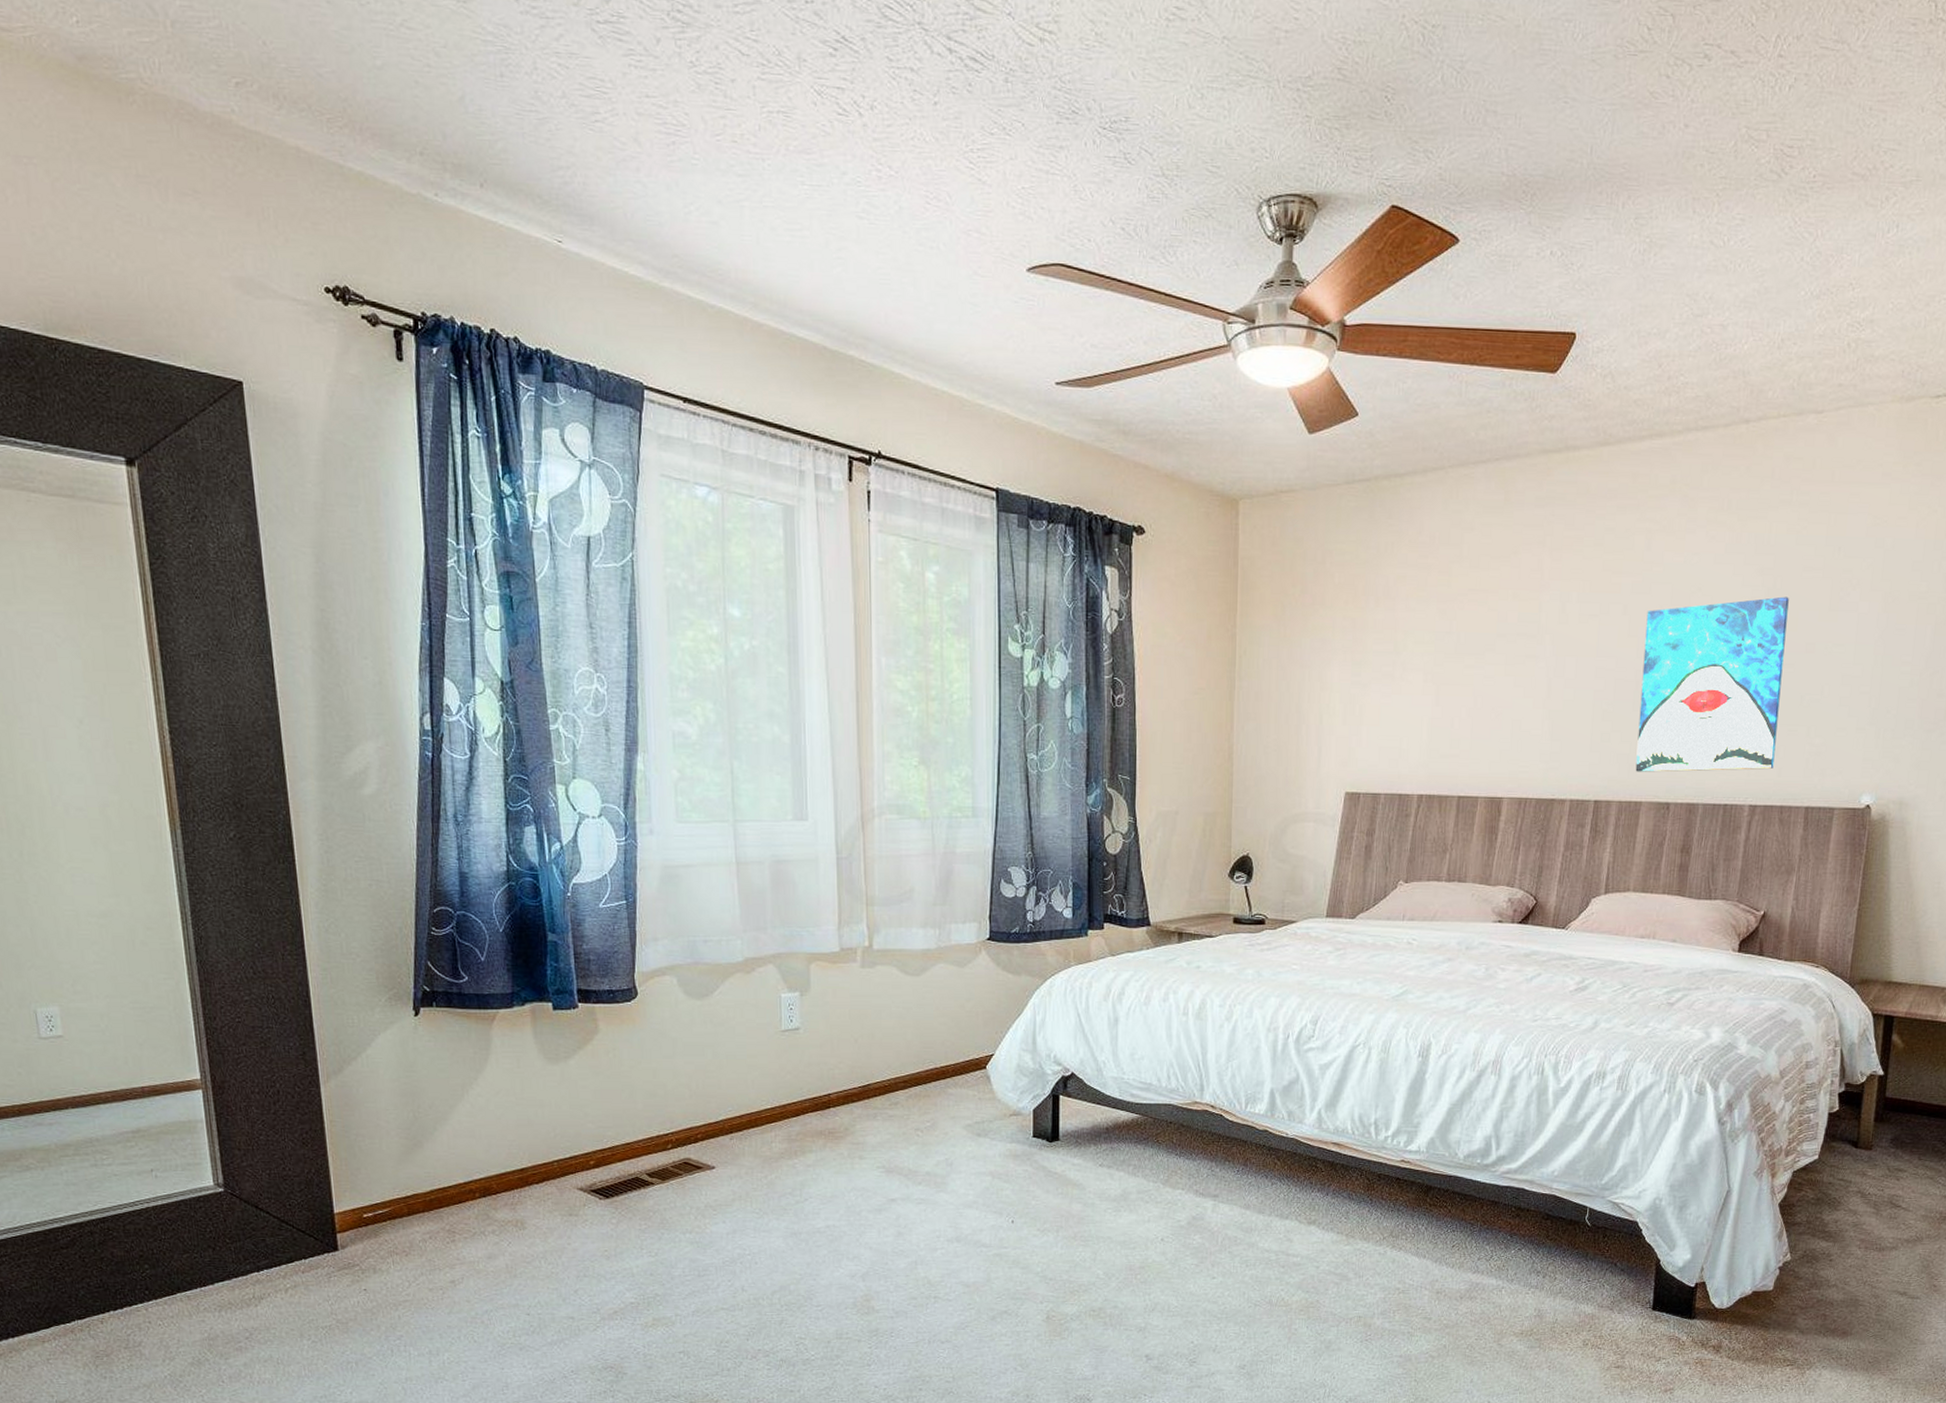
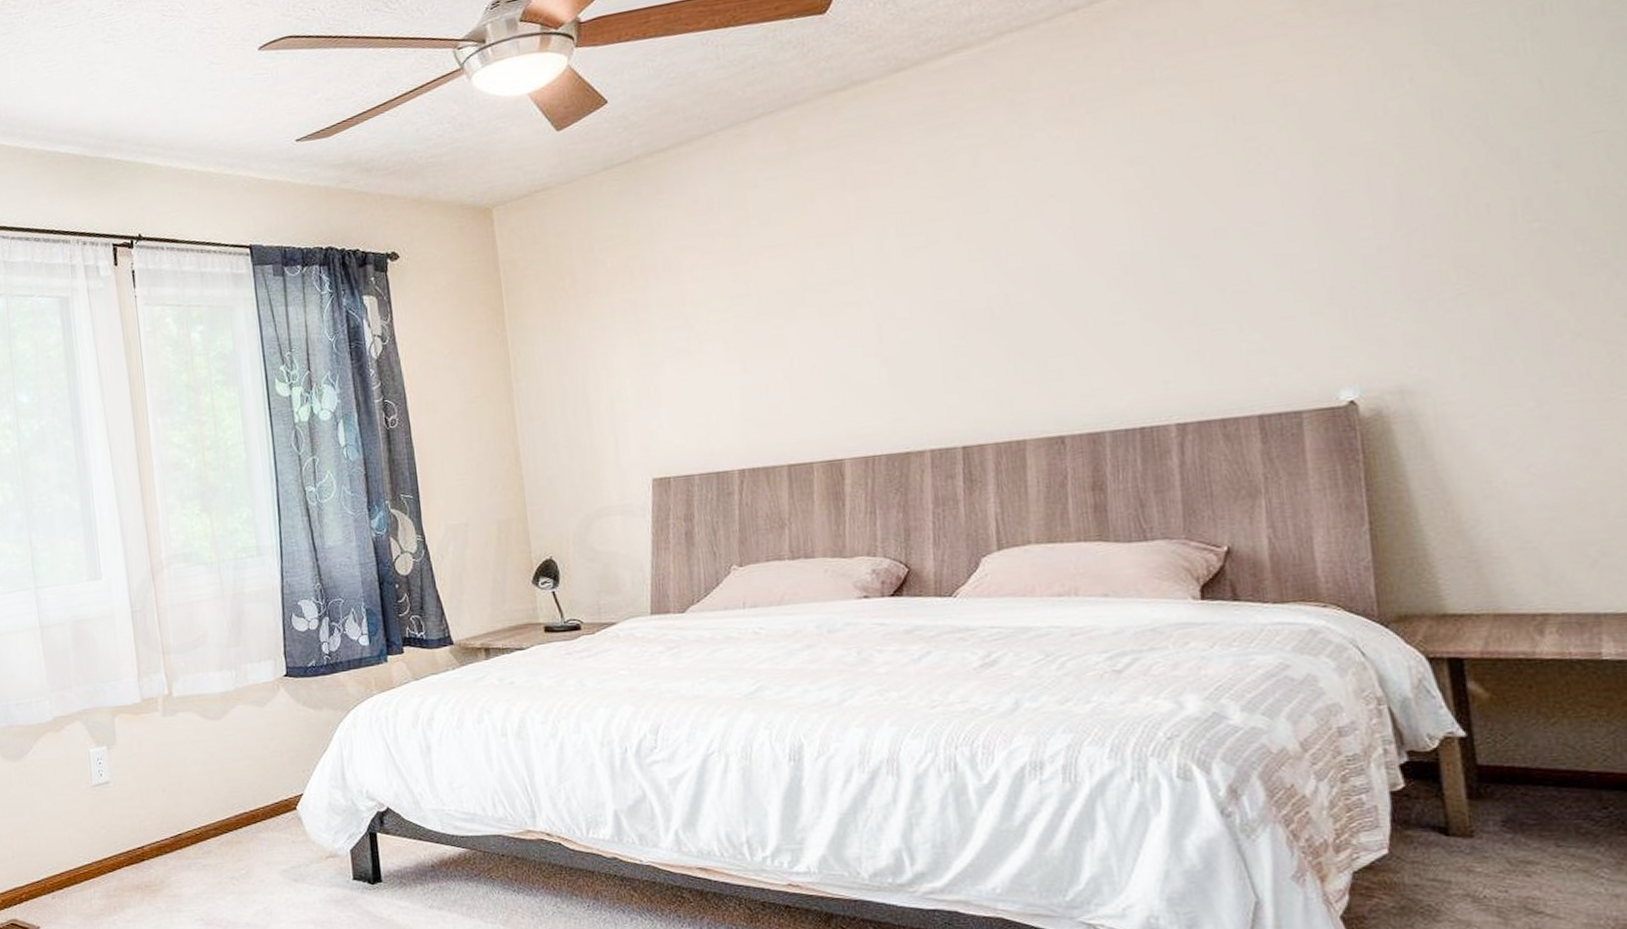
wall art: present [1635,596,1789,772] -> none [988,182,1201,408]

